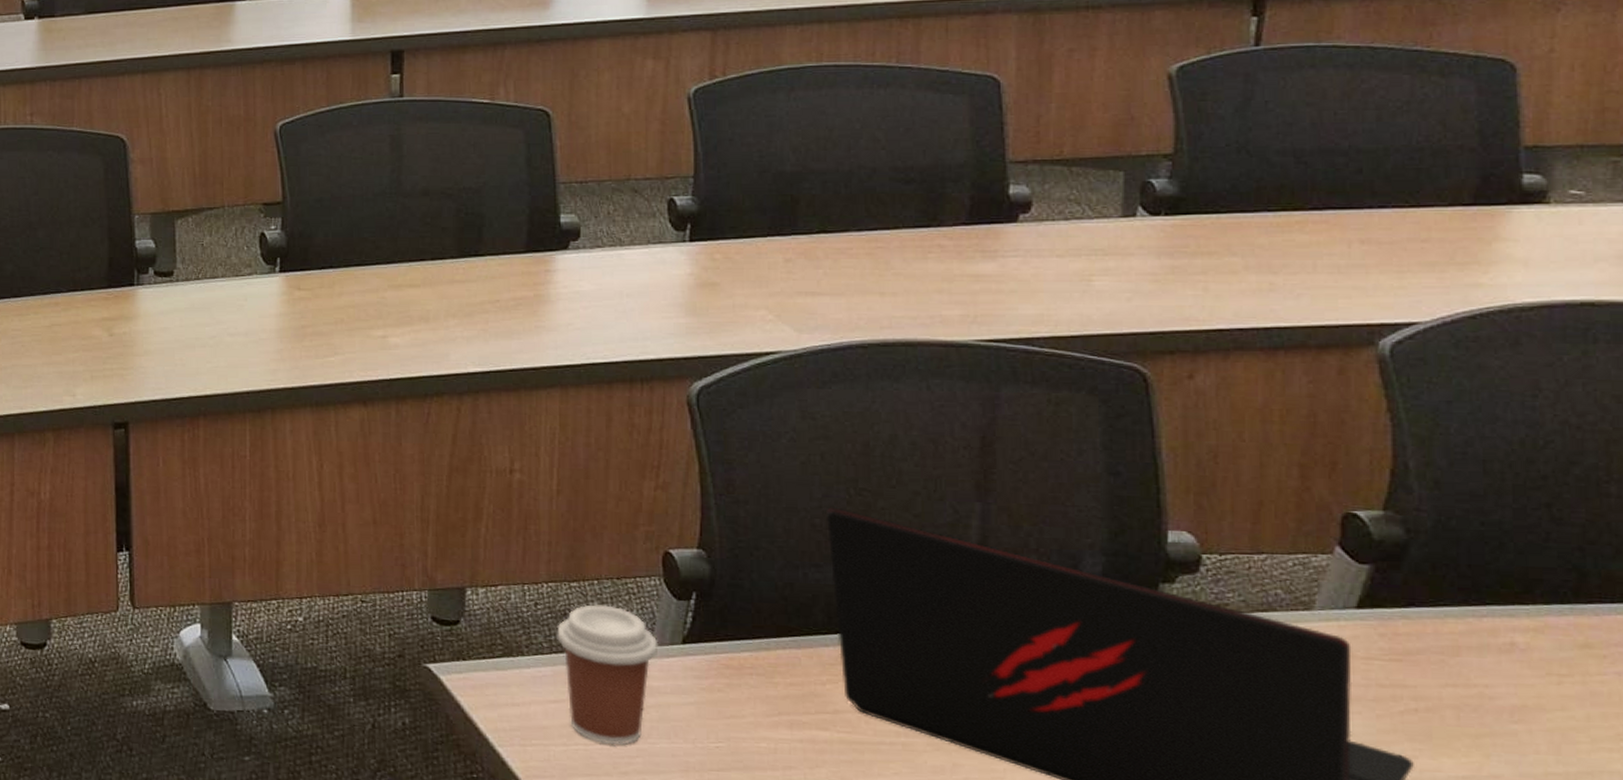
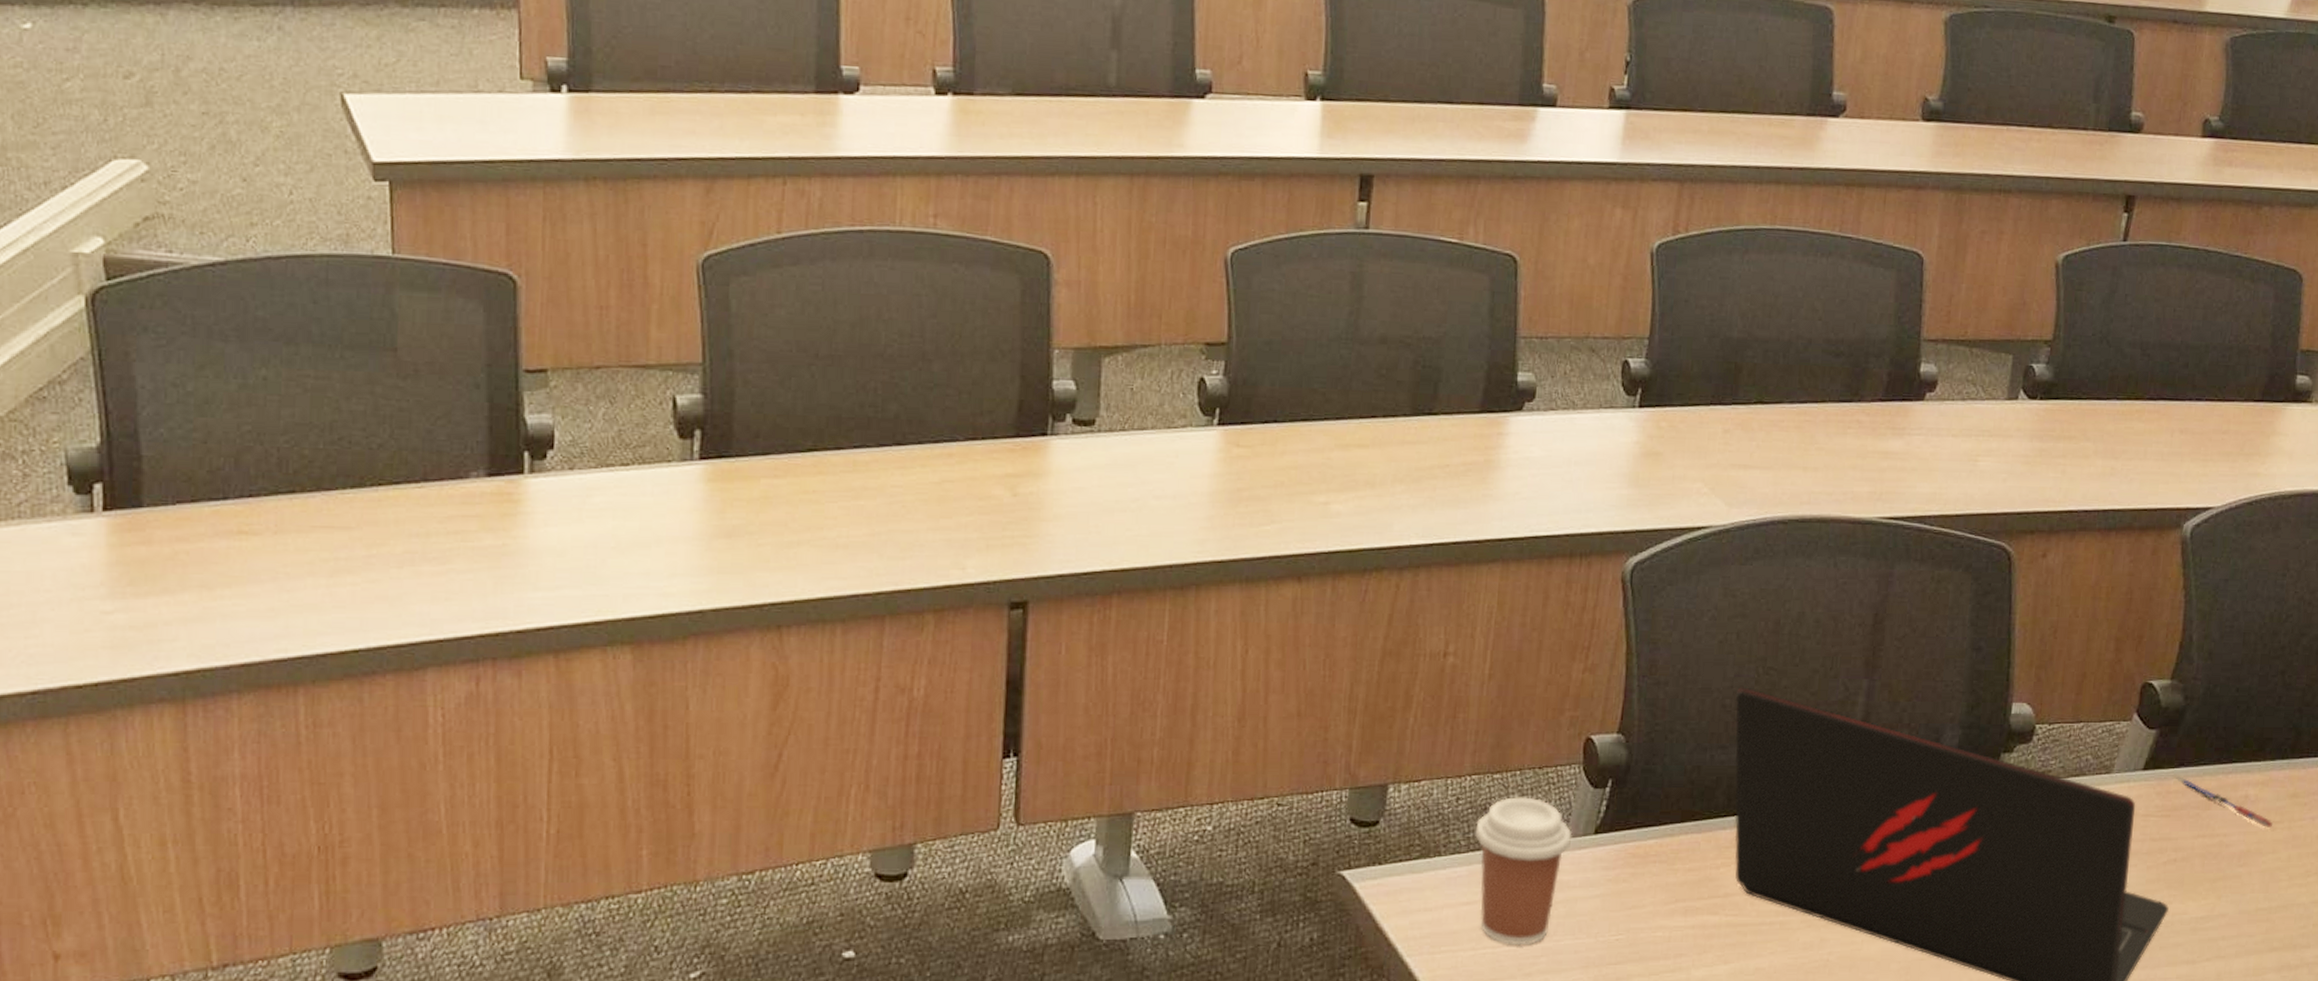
pen: none [1405,617,1558,681] -> present [2176,776,2274,828]

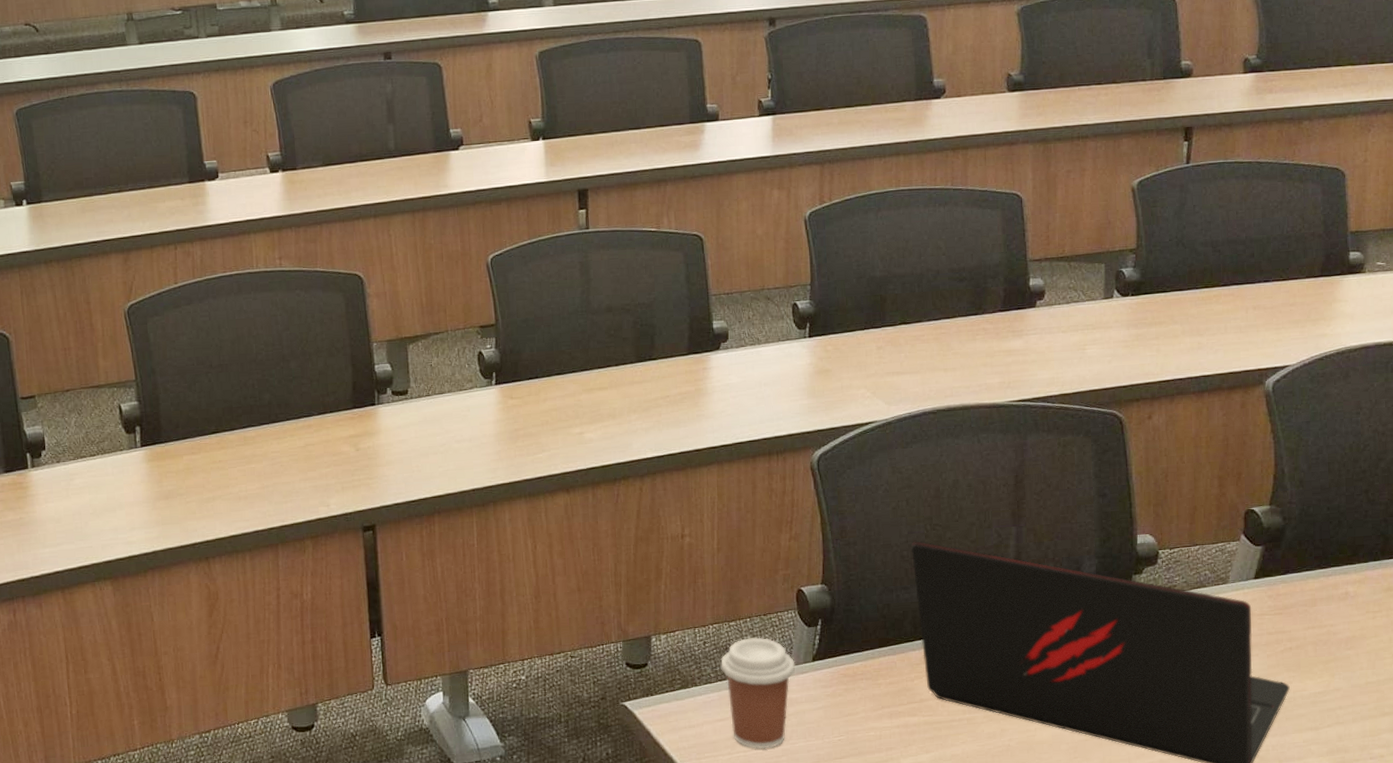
pen: present [2176,776,2274,828] -> none [1283,581,1373,617]

